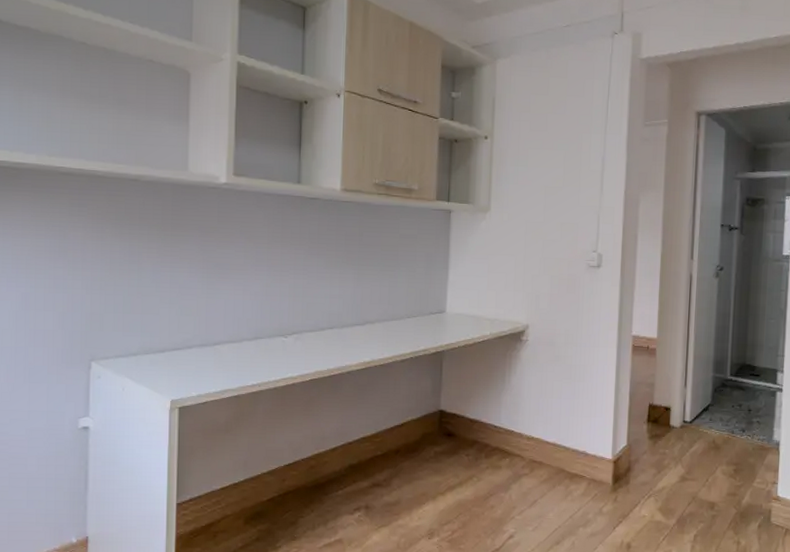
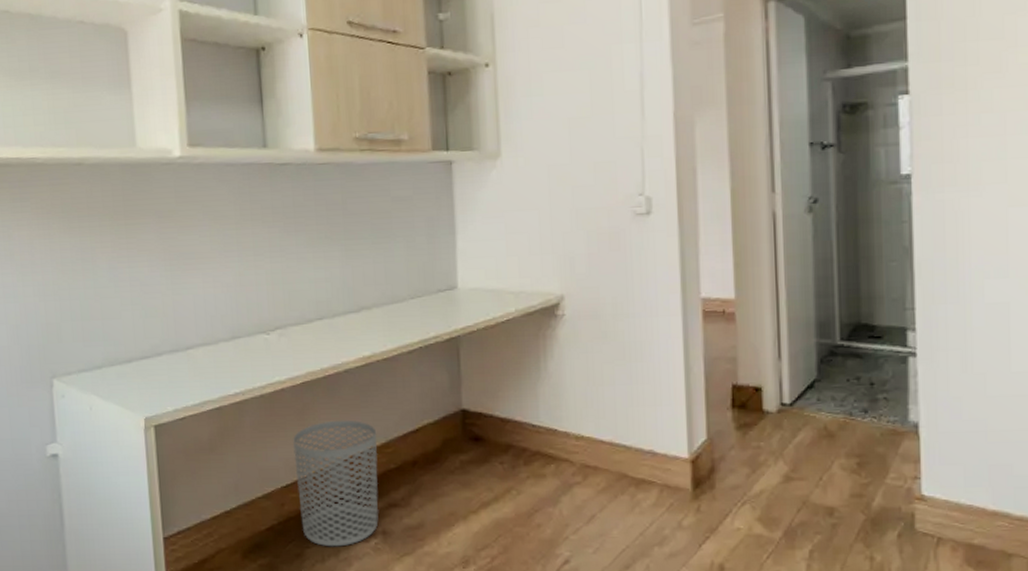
waste bin: none [297,412,369,518] -> present [293,420,379,547]

